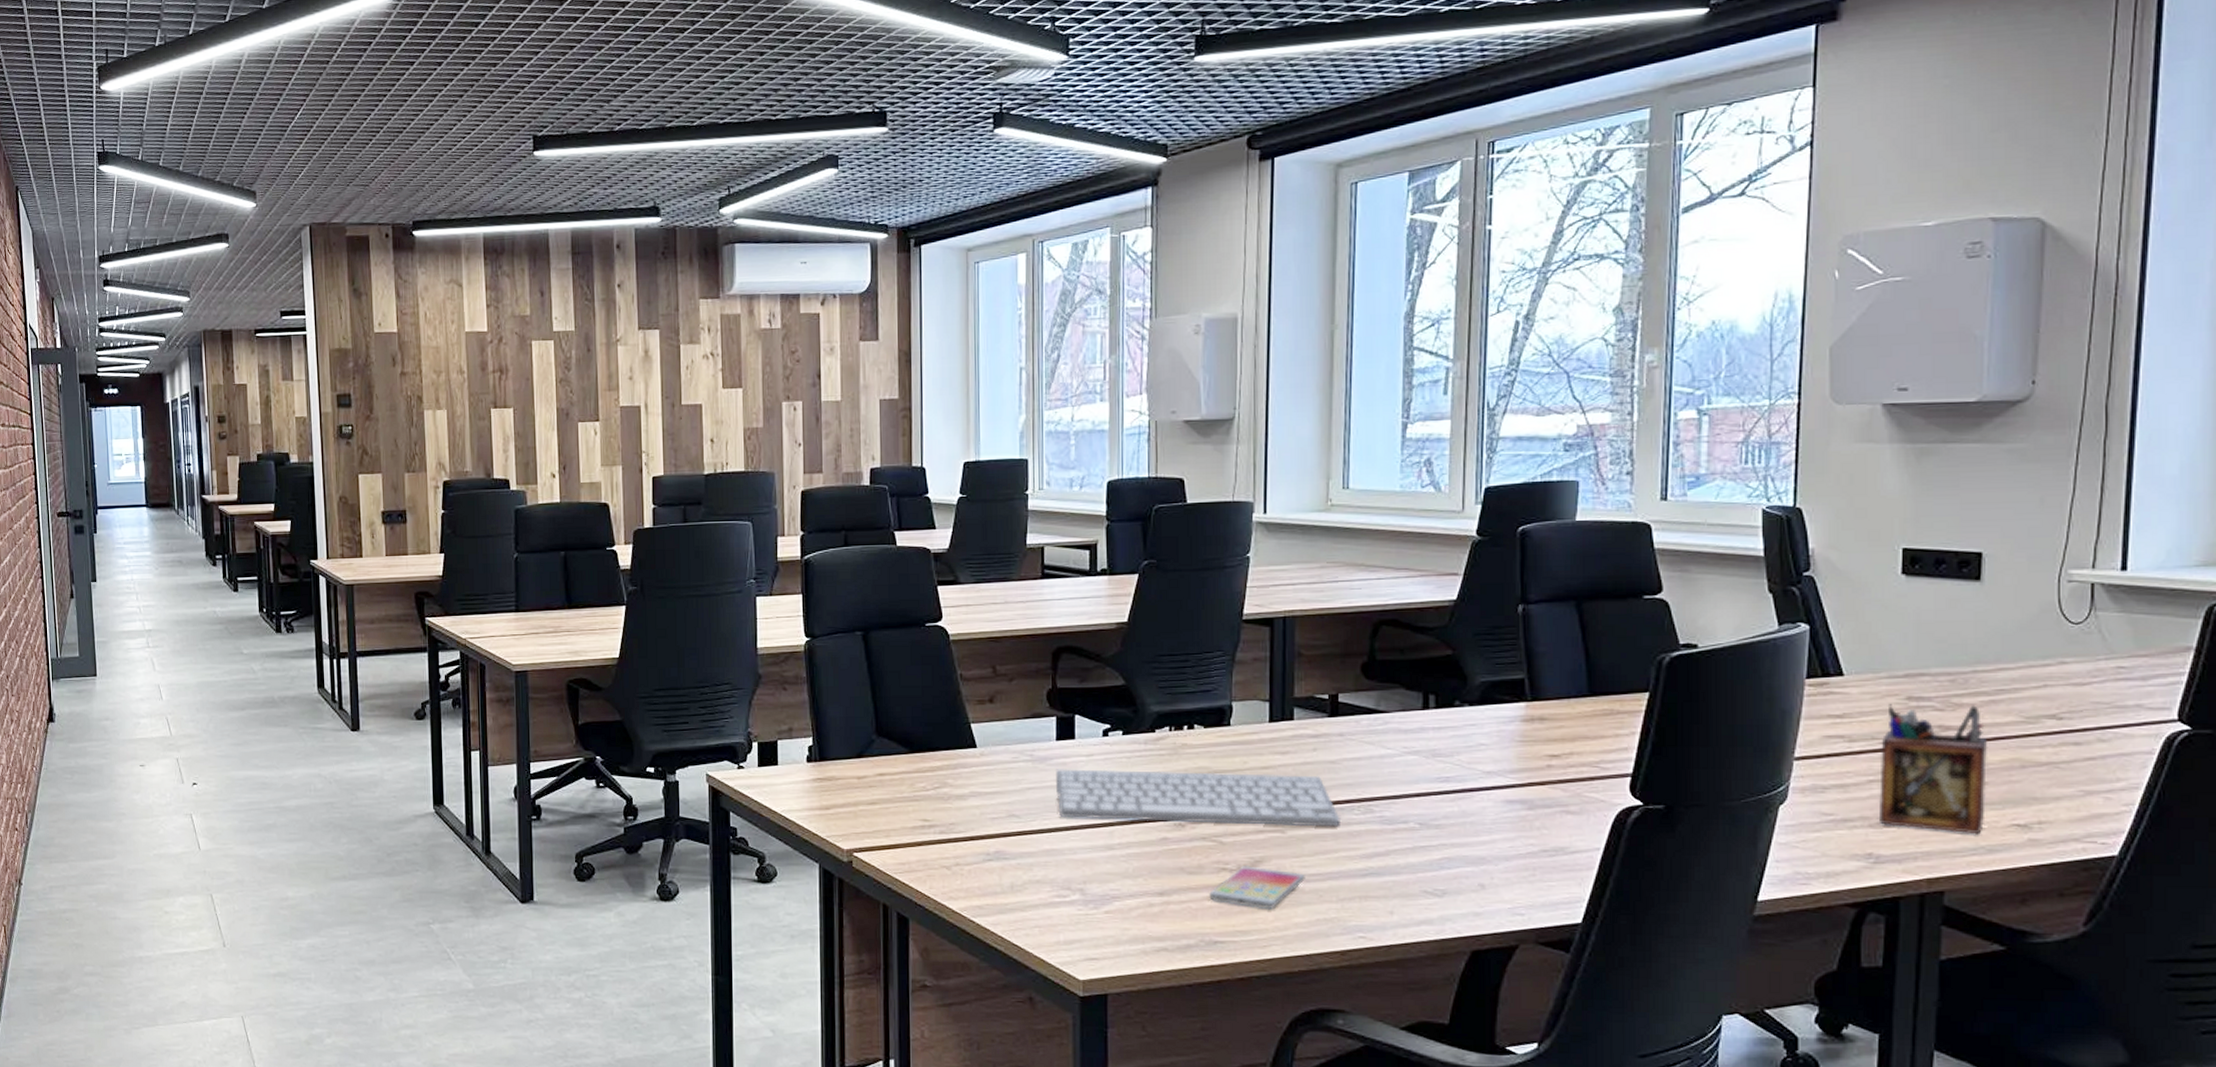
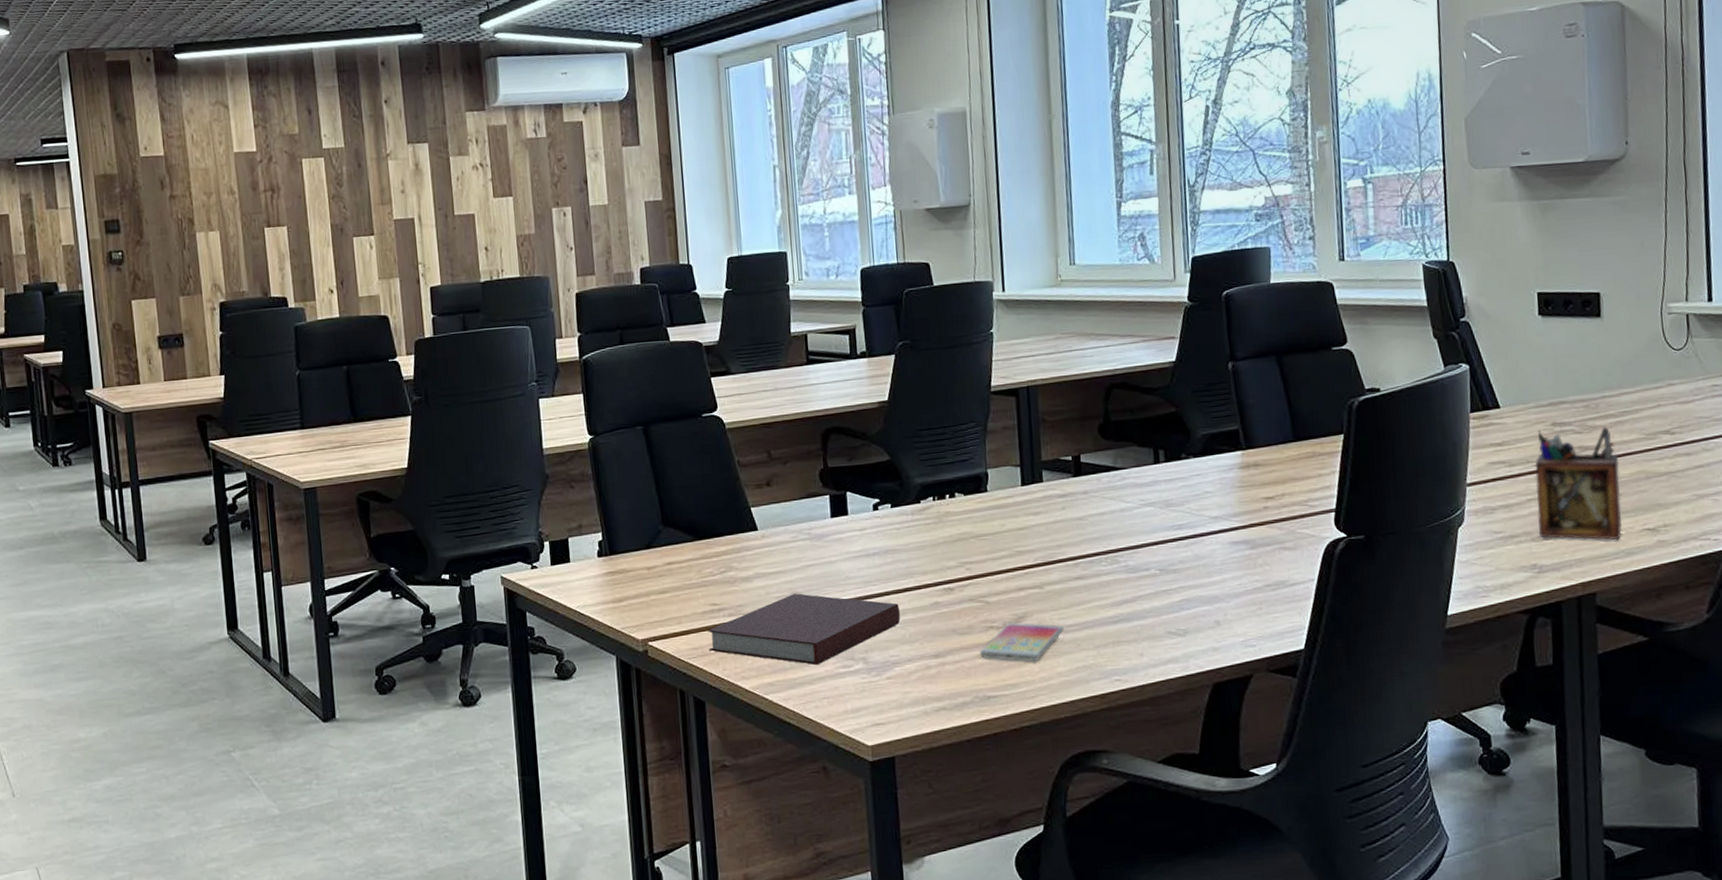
notebook: none [916,816,1124,892] -> present [708,593,901,666]
computer keyboard: present [1055,769,1340,827] -> none [831,532,1091,591]

